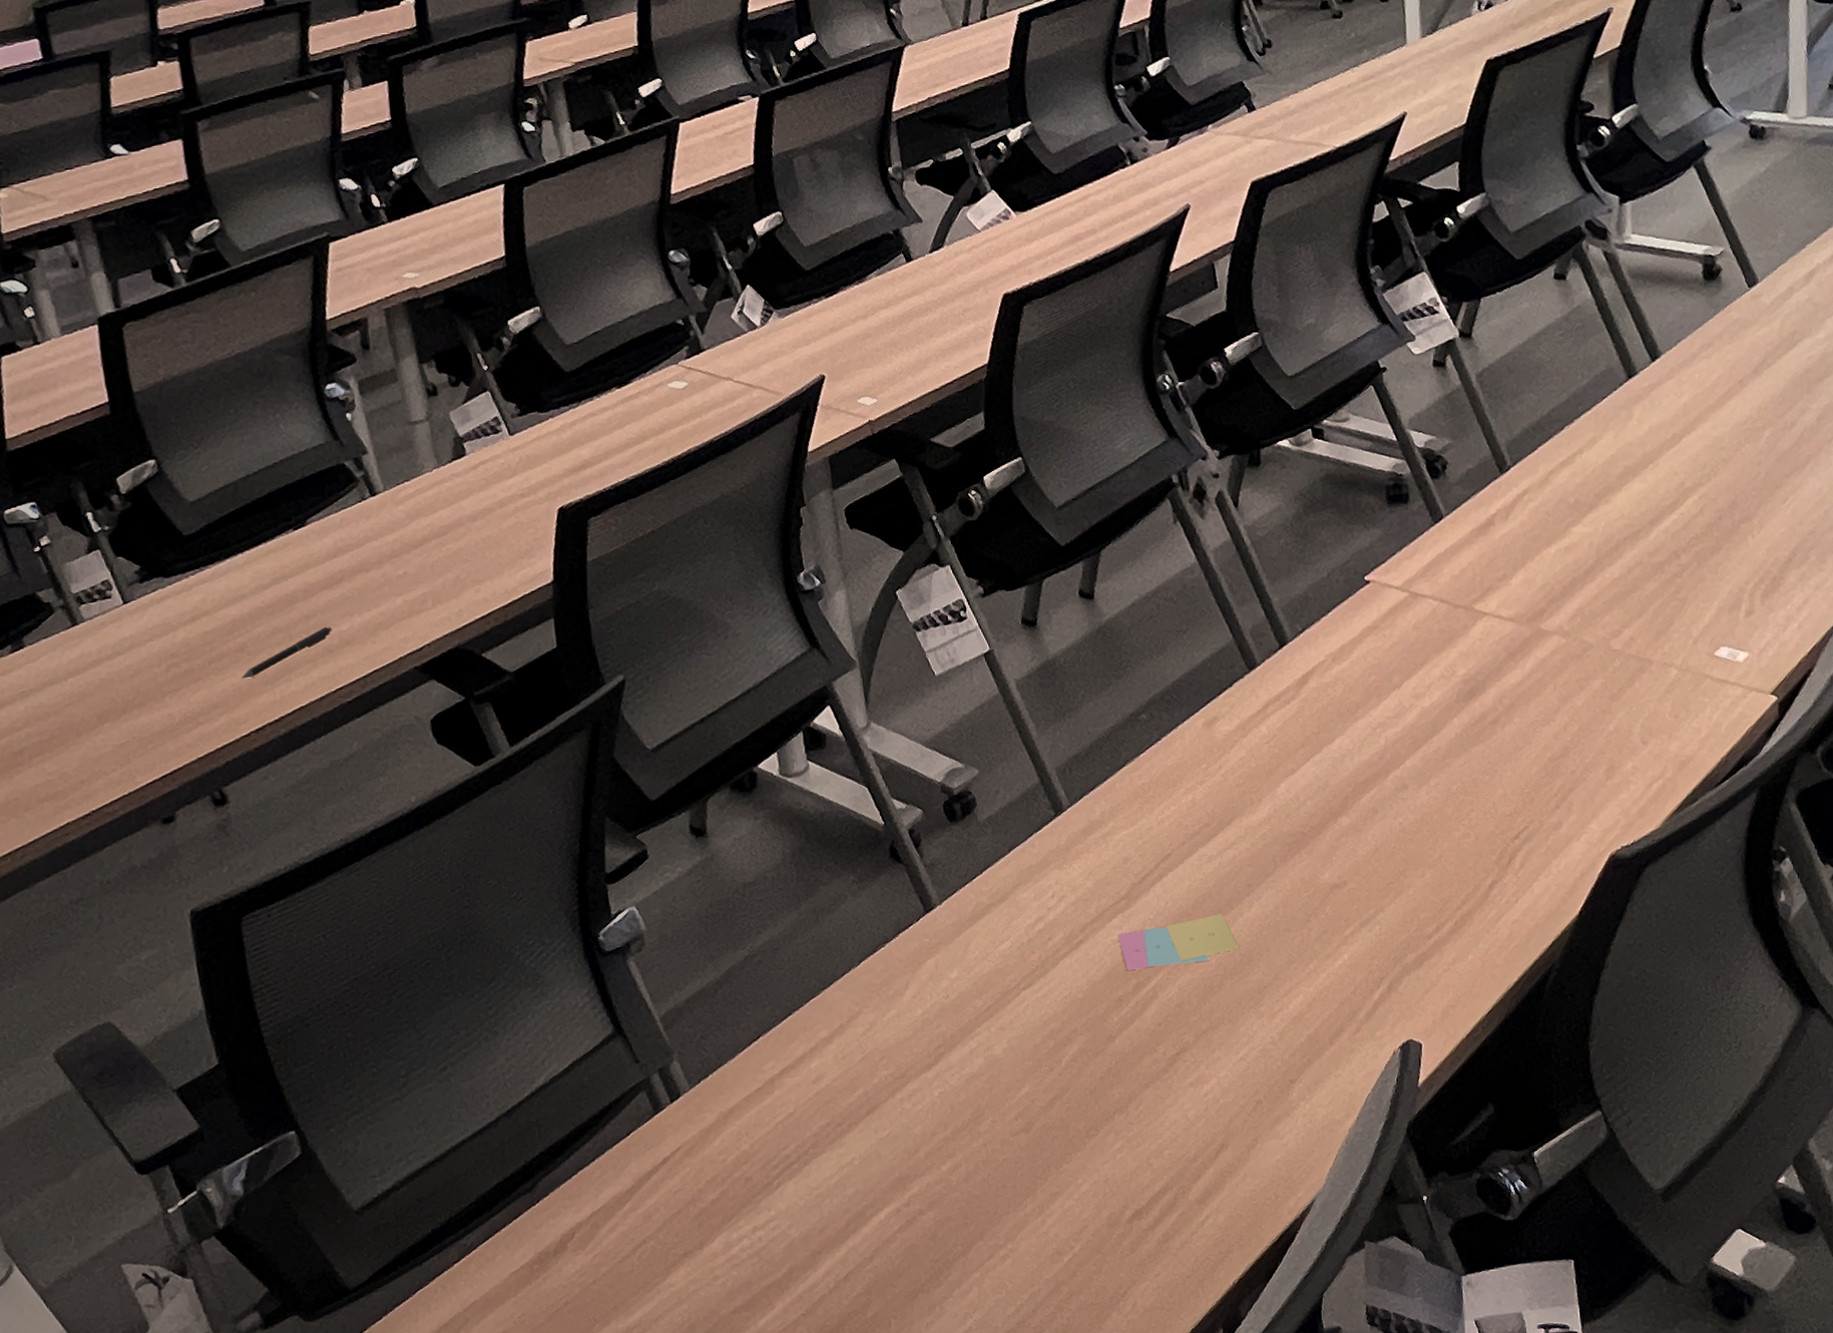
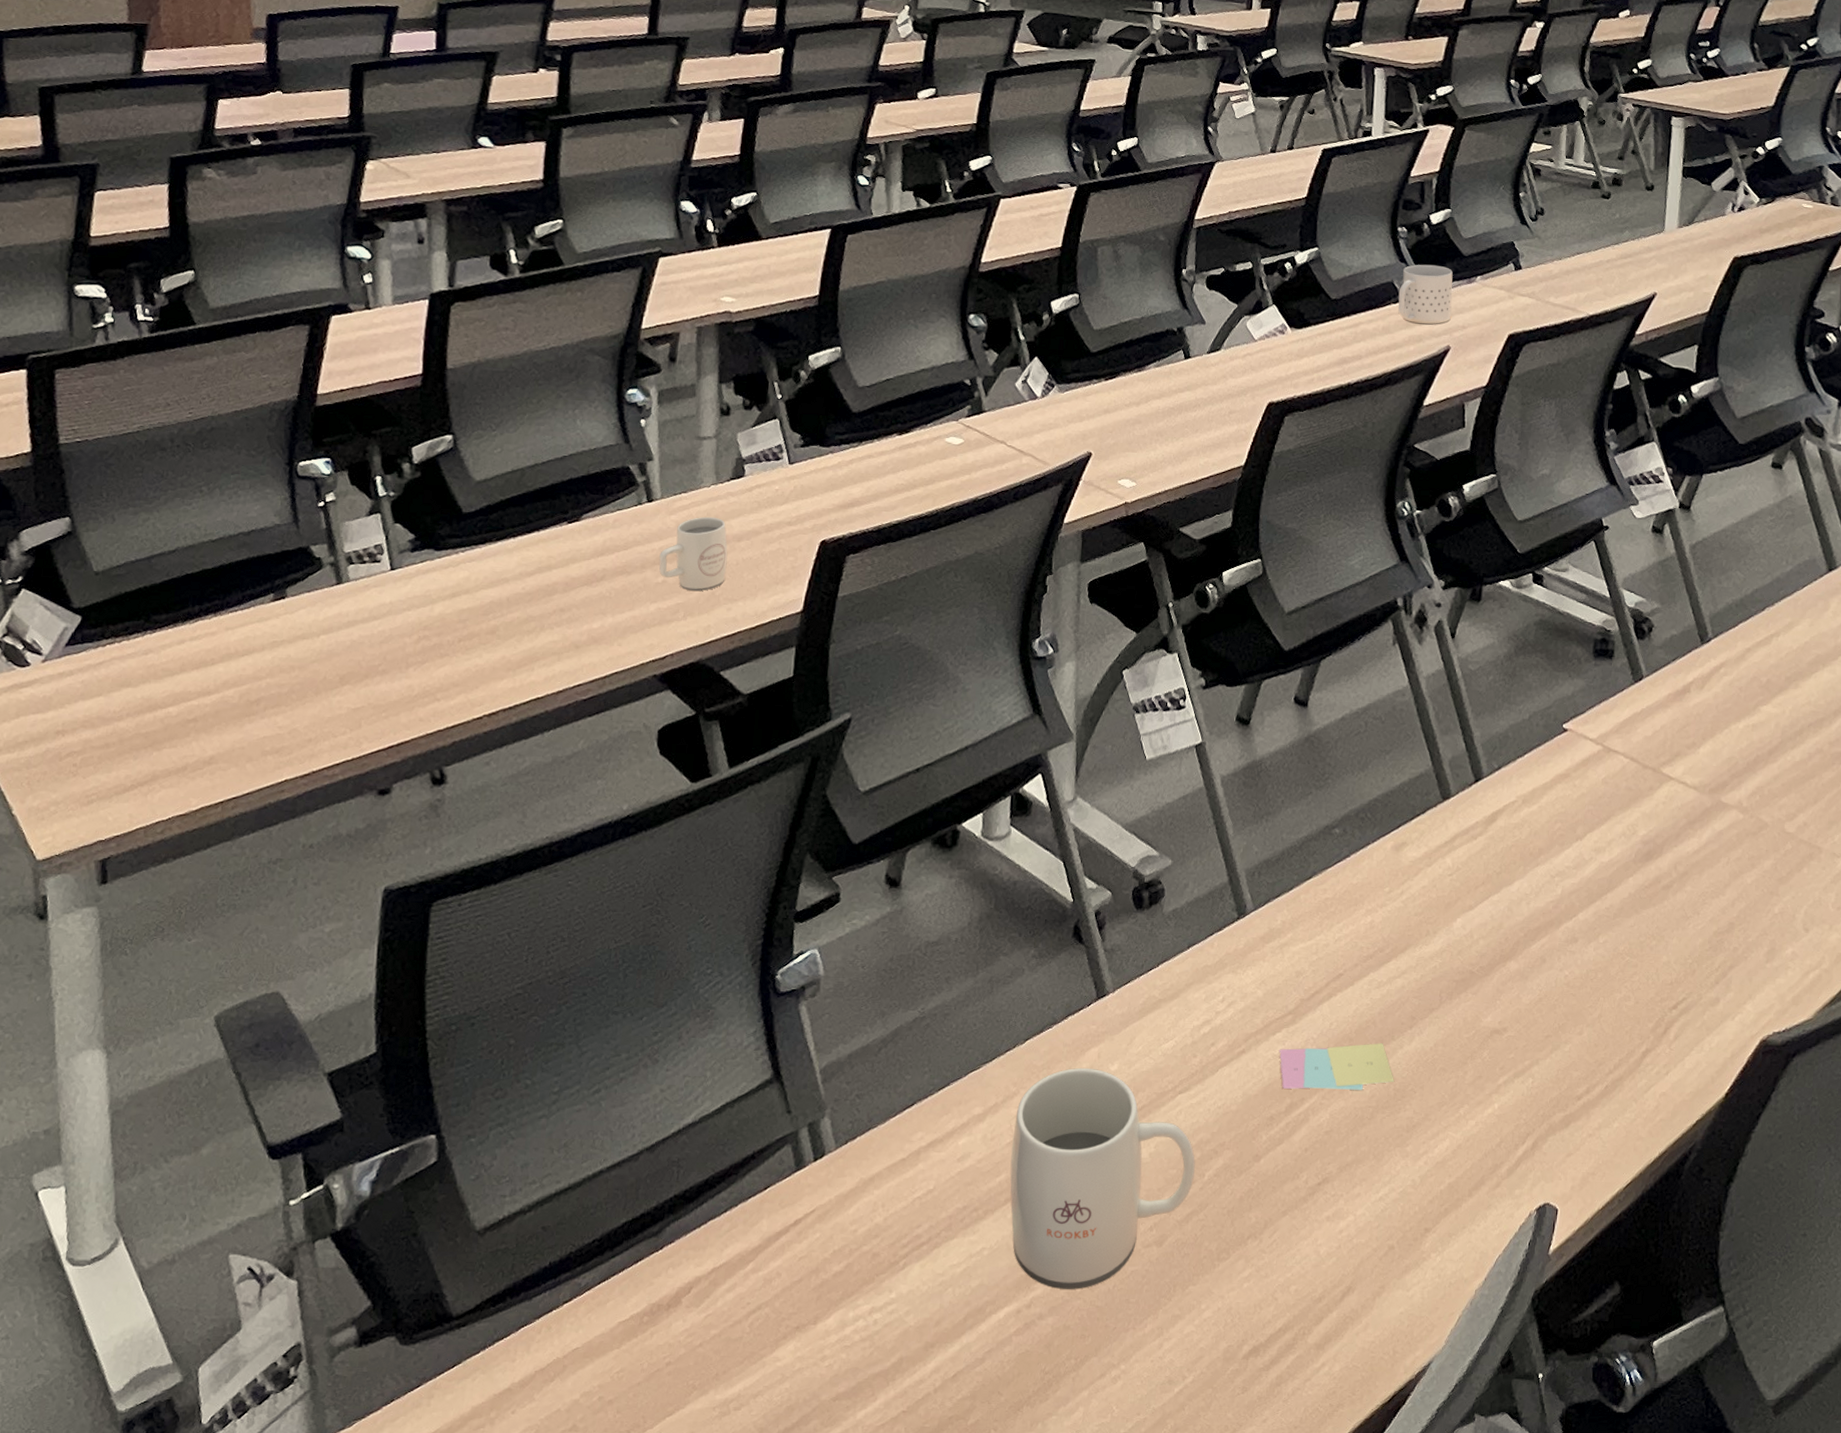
pen: present [241,626,332,679] -> none [486,622,583,662]
mug: none [394,500,468,579] -> present [659,516,728,592]
mug: none [863,978,1052,1185] -> present [1009,1067,1196,1289]
mug: none [1125,120,1186,187] -> present [1398,264,1453,326]

